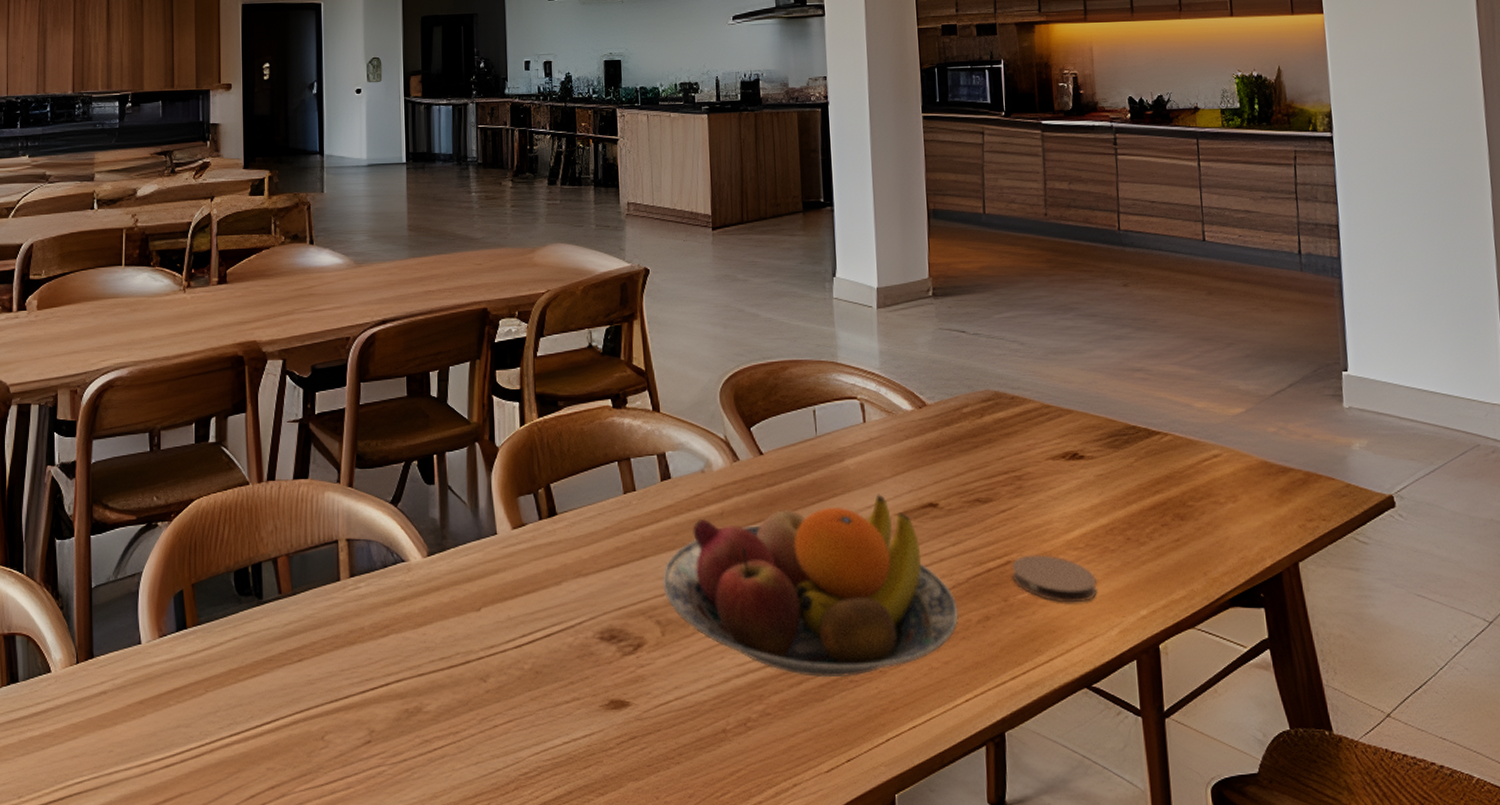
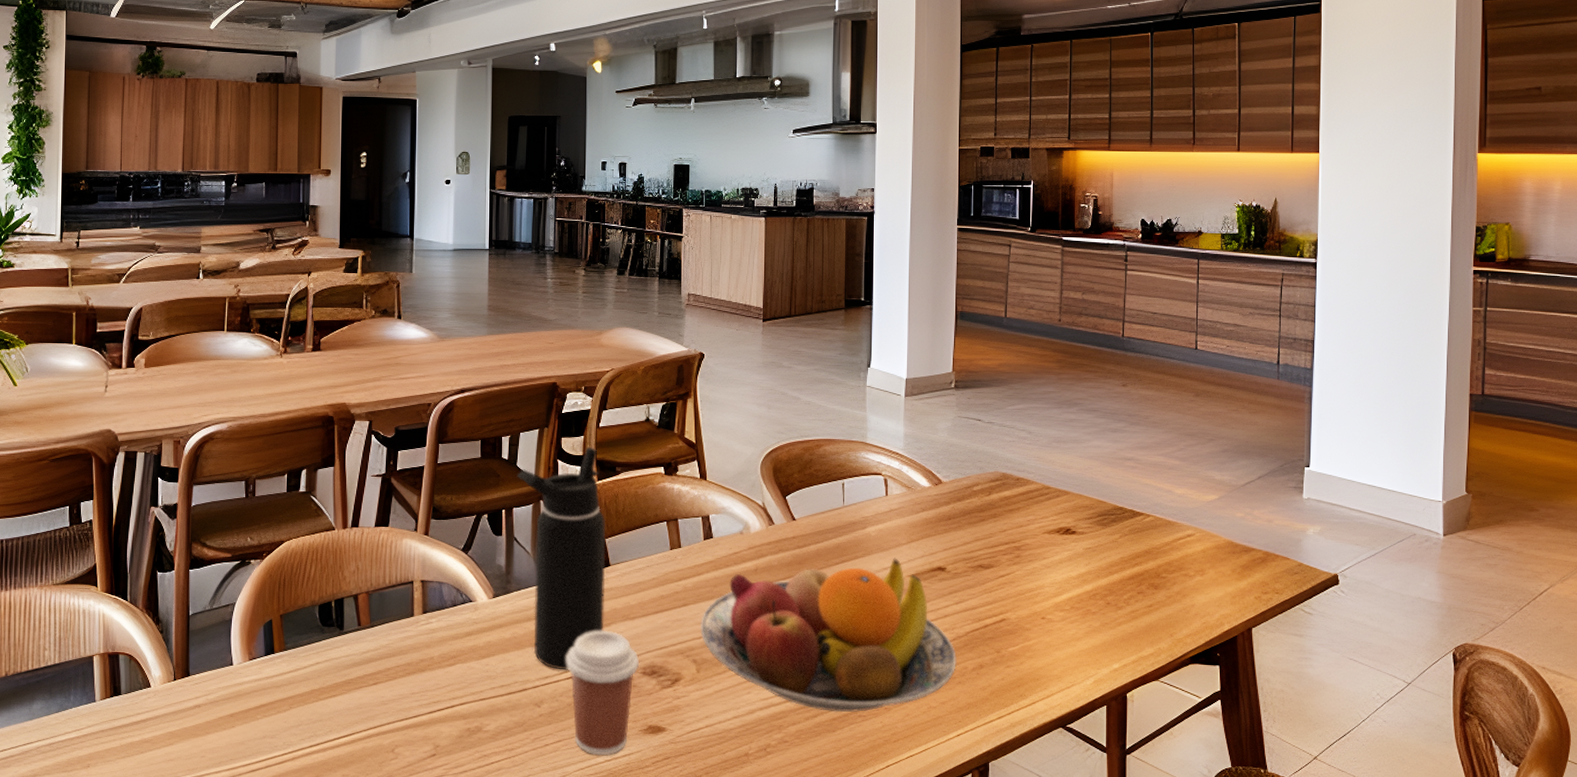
water bottle: none [447,379,554,638] -> present [516,446,606,670]
coffee cup: none [513,589,595,737] -> present [566,630,639,756]
coaster: present [1012,555,1098,603] -> none [1006,614,1079,656]

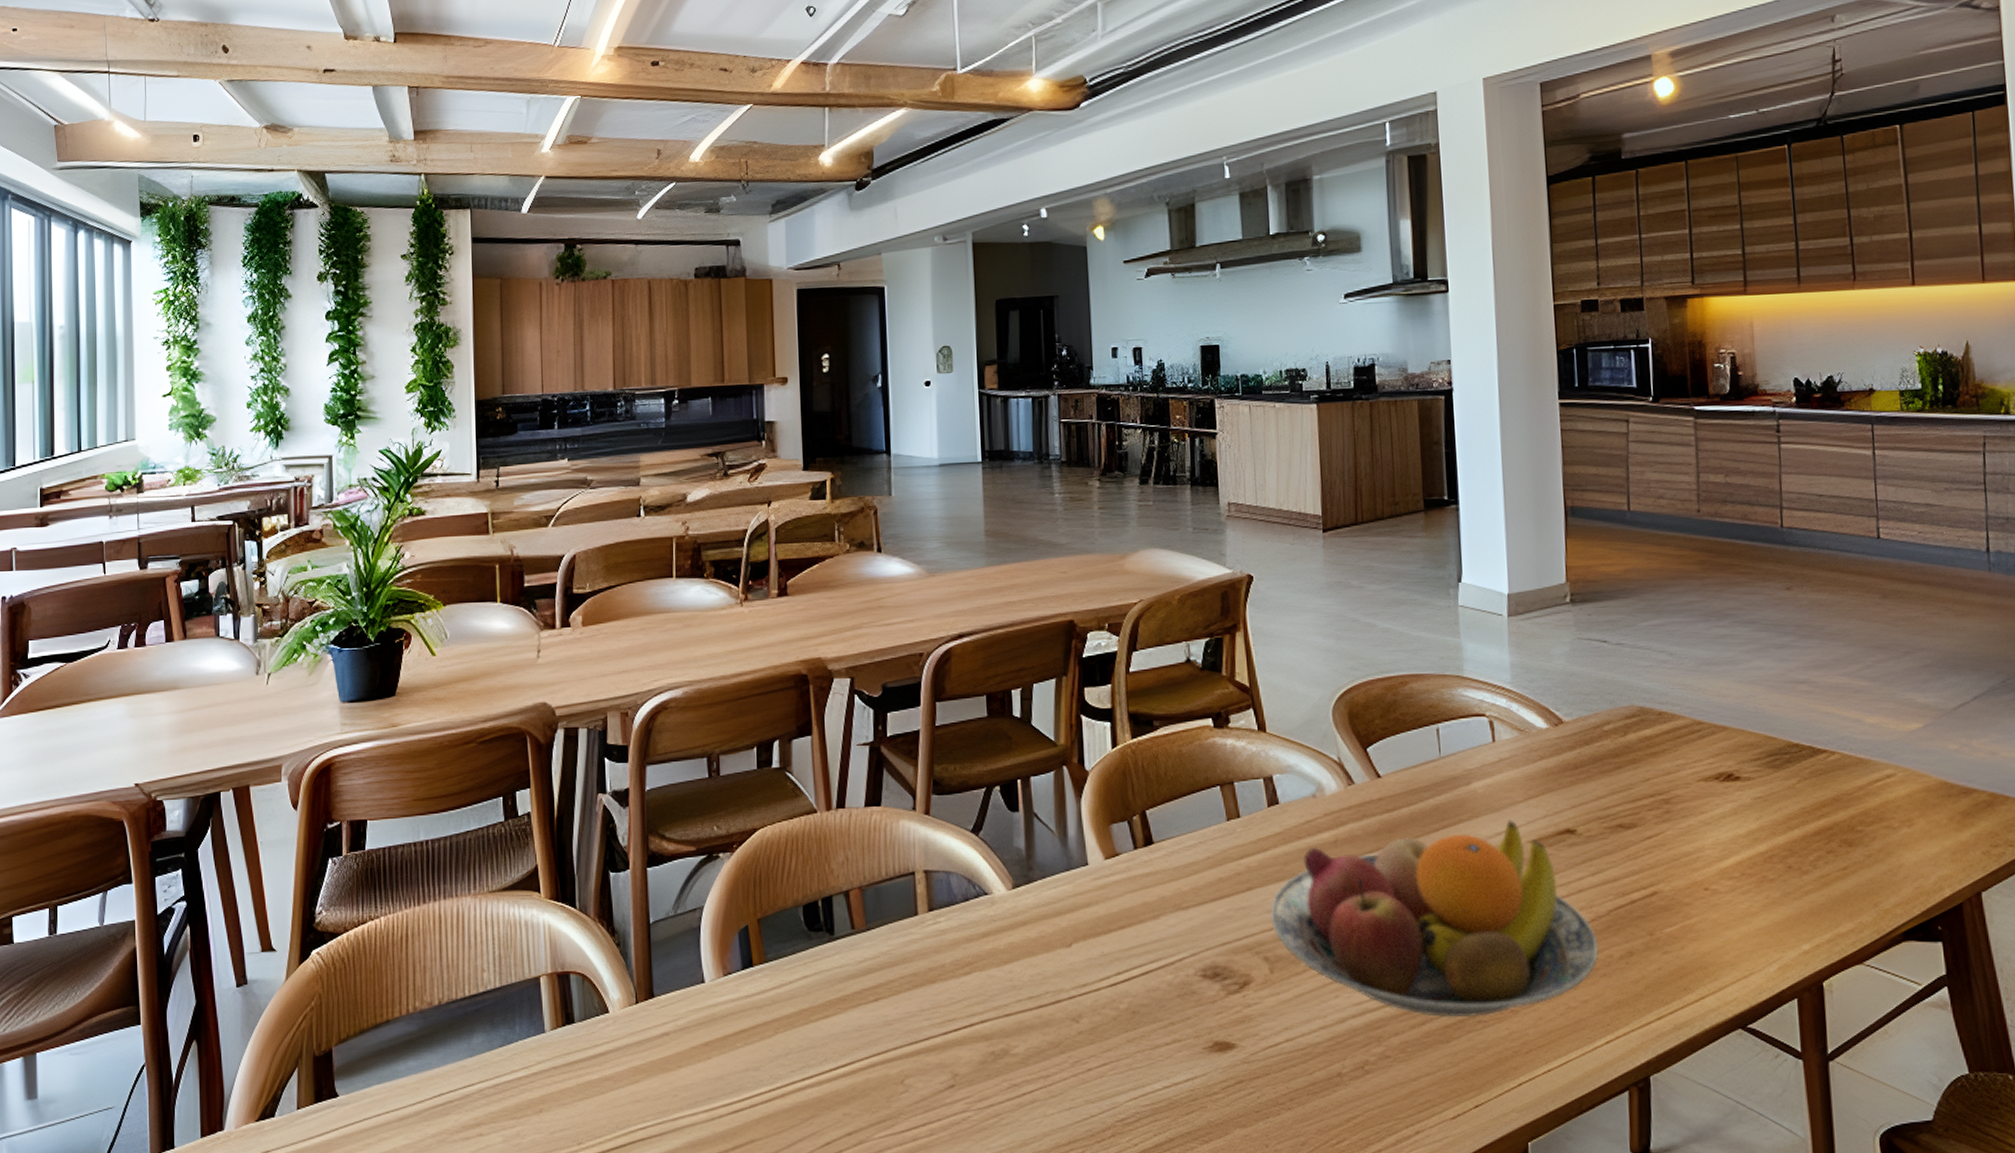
water bottle: present [516,446,606,670] -> none [1032,697,1151,976]
coffee cup: present [566,630,639,756] -> none [1107,924,1197,1081]

